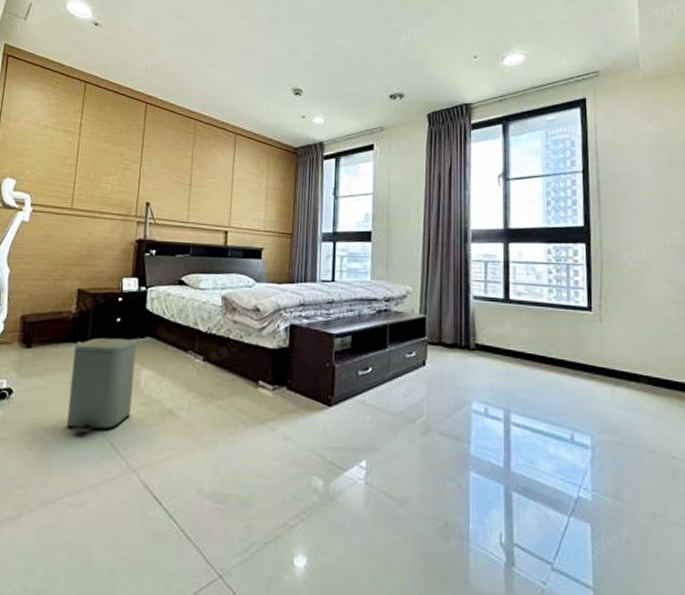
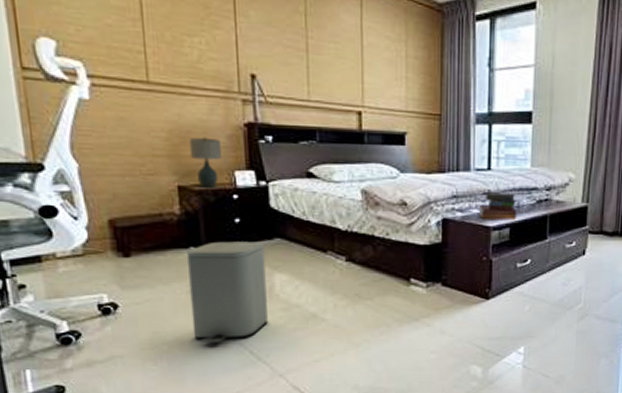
table lamp: none [91,250,116,293] -> present [188,137,222,189]
books: none [322,302,359,329] -> present [478,192,518,221]

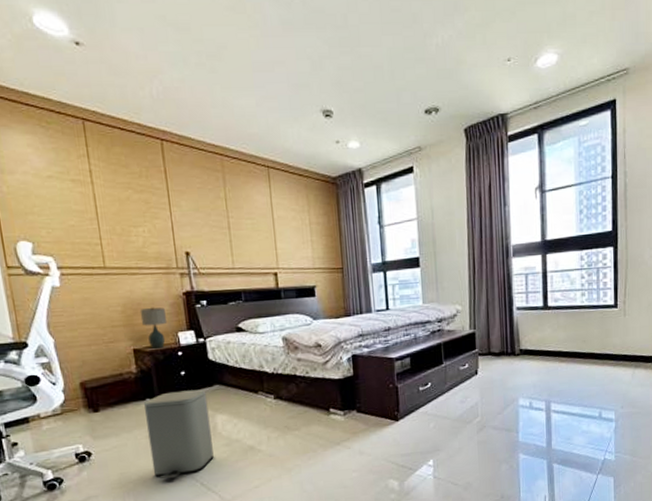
books: present [478,192,518,221] -> none [381,327,416,353]

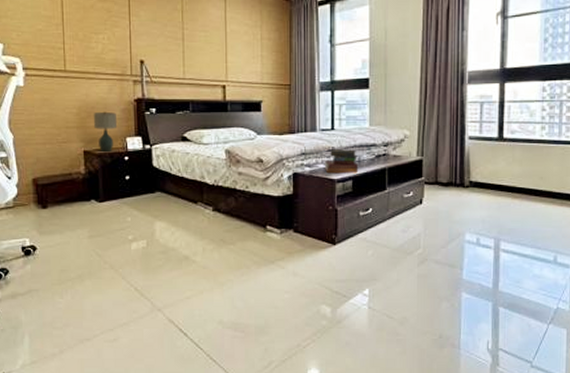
pedal bin: present [143,389,214,480] -> none [88,195,149,281]
books: none [381,327,416,353] -> present [324,149,359,174]

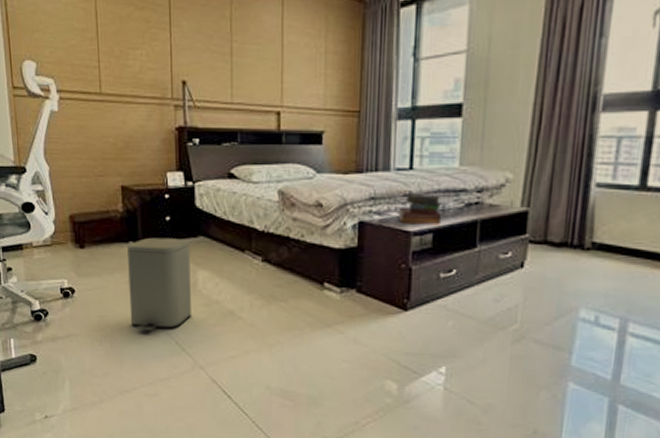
pedal bin: none [88,195,149,281] -> present [126,237,191,331]
table lamp: present [93,111,118,153] -> none [130,141,157,189]

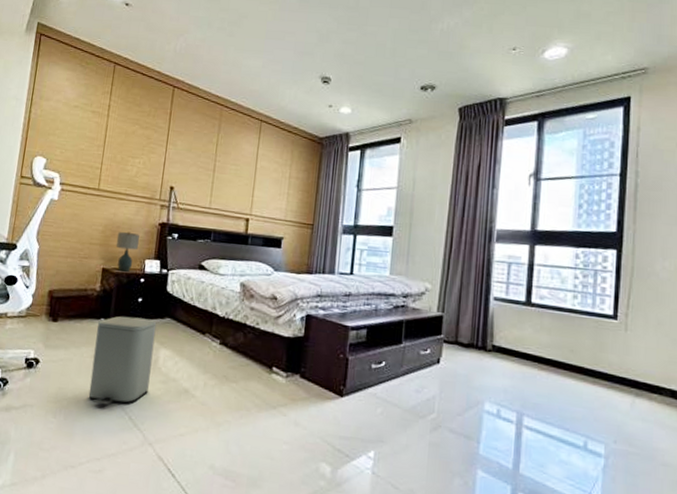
table lamp: none [130,141,157,189] -> present [115,232,140,273]
books: present [397,194,442,226] -> none [339,294,375,323]

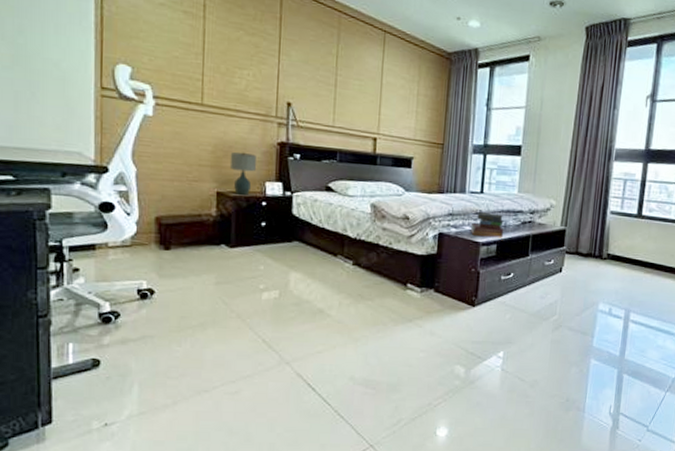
pedal bin: present [88,316,157,405] -> none [215,241,284,330]
books: none [339,294,375,323] -> present [470,212,504,238]

